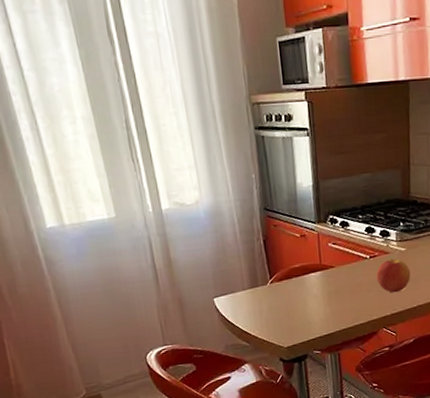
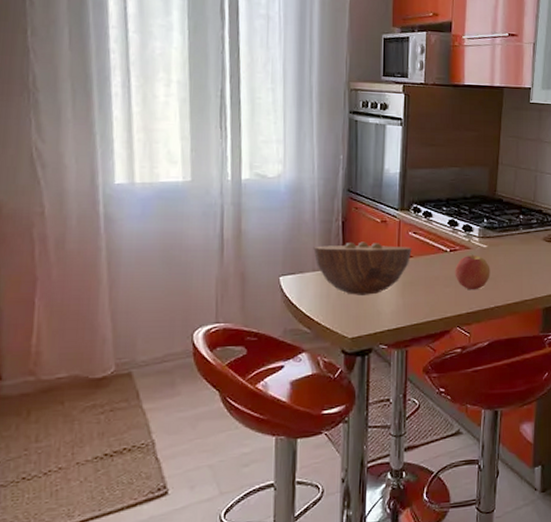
bowl: none [240,257,333,309] -> present [313,242,412,295]

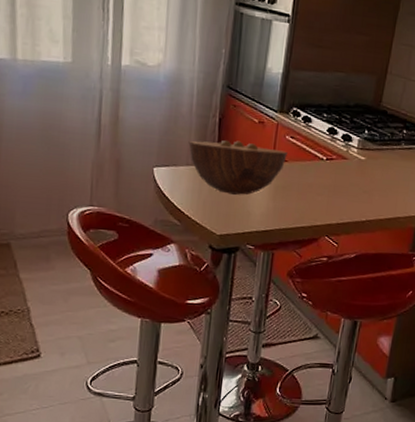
apple: present [455,254,490,290] -> none [328,165,366,202]

